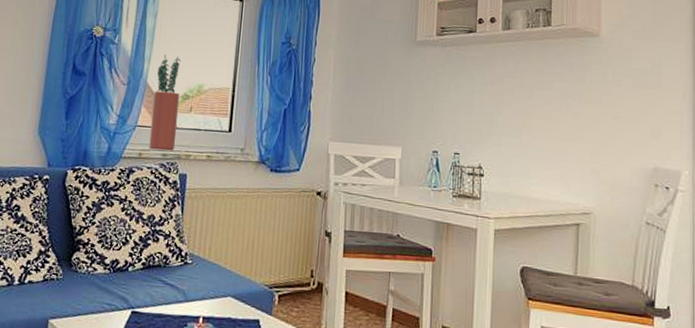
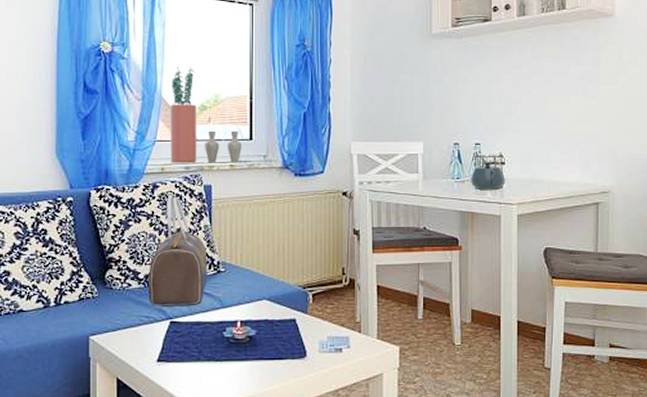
handbag: none [112,181,176,297] -> present [148,195,207,307]
vase: none [183,120,221,154] -> present [204,130,242,163]
teapot: none [448,171,483,202] -> present [471,161,505,191]

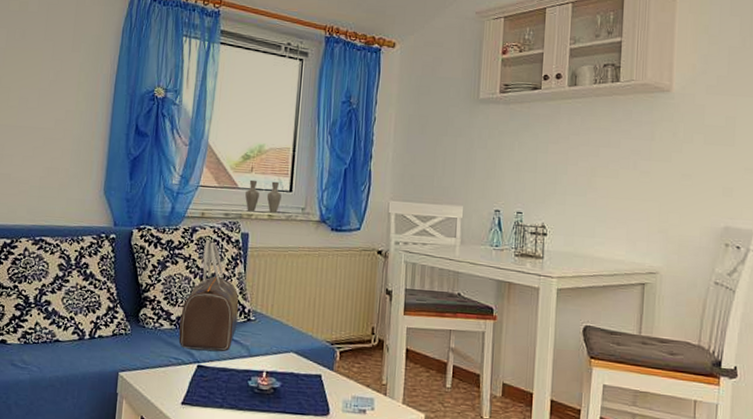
vase: present [170,66,197,163] -> none [211,115,242,211]
teapot: present [471,161,505,191] -> none [510,231,546,261]

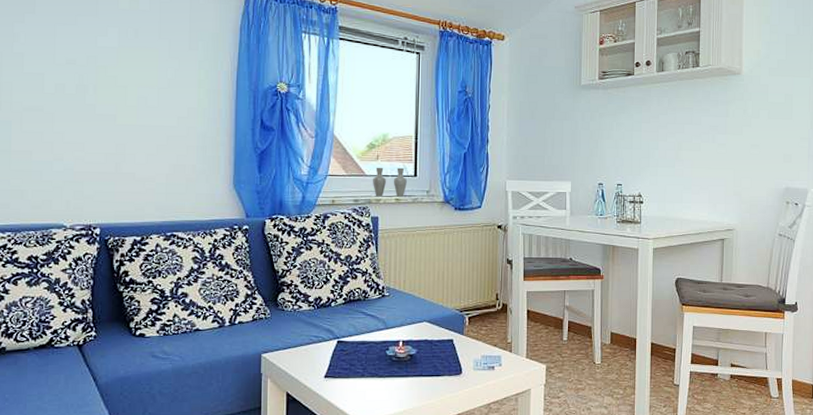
handbag: present [178,240,239,352] -> none [318,225,373,327]

